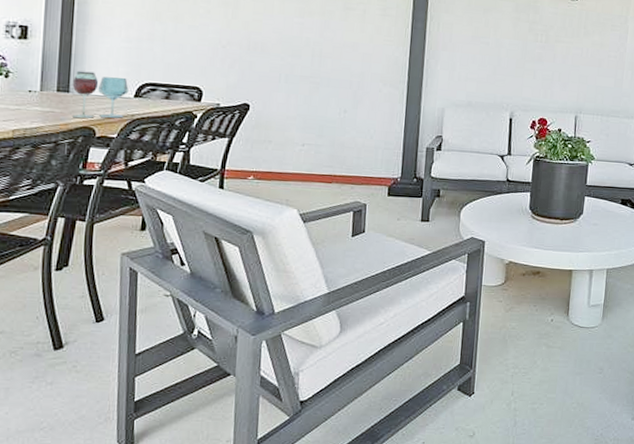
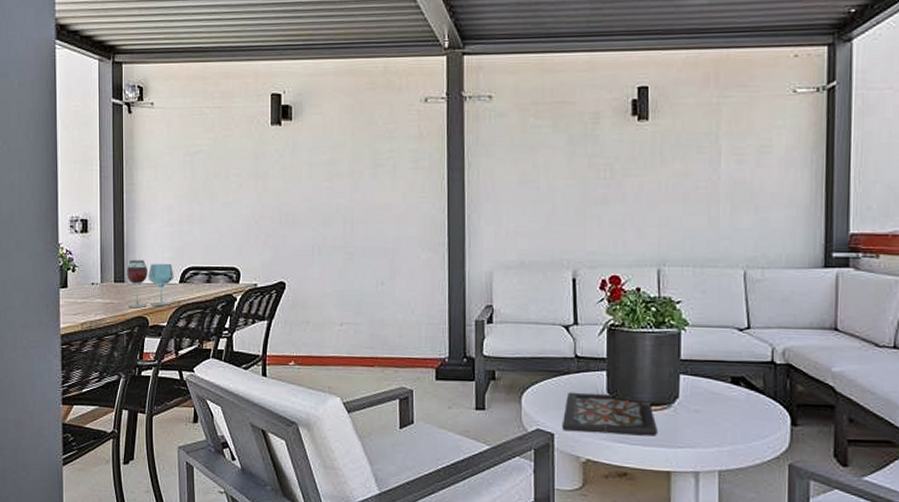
decorative tray: none [491,208,566,244] -> present [561,392,659,437]

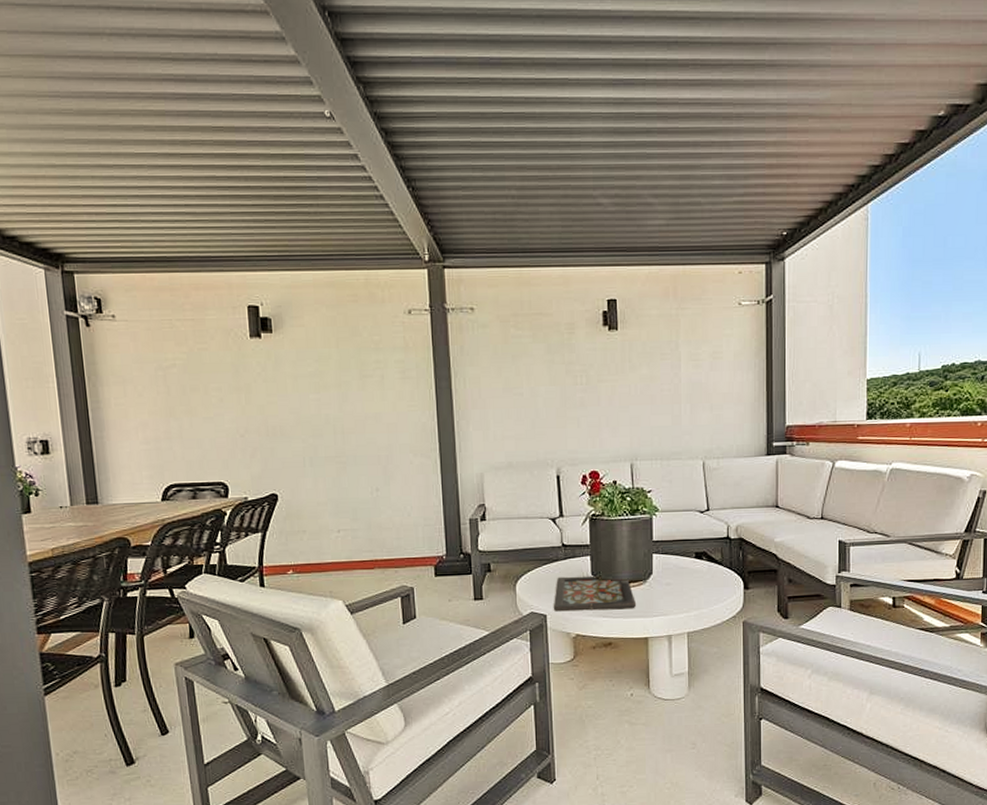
wineglass: present [126,260,148,309] -> none [99,479,126,530]
wine glass: present [147,263,174,306] -> none [124,481,156,525]

